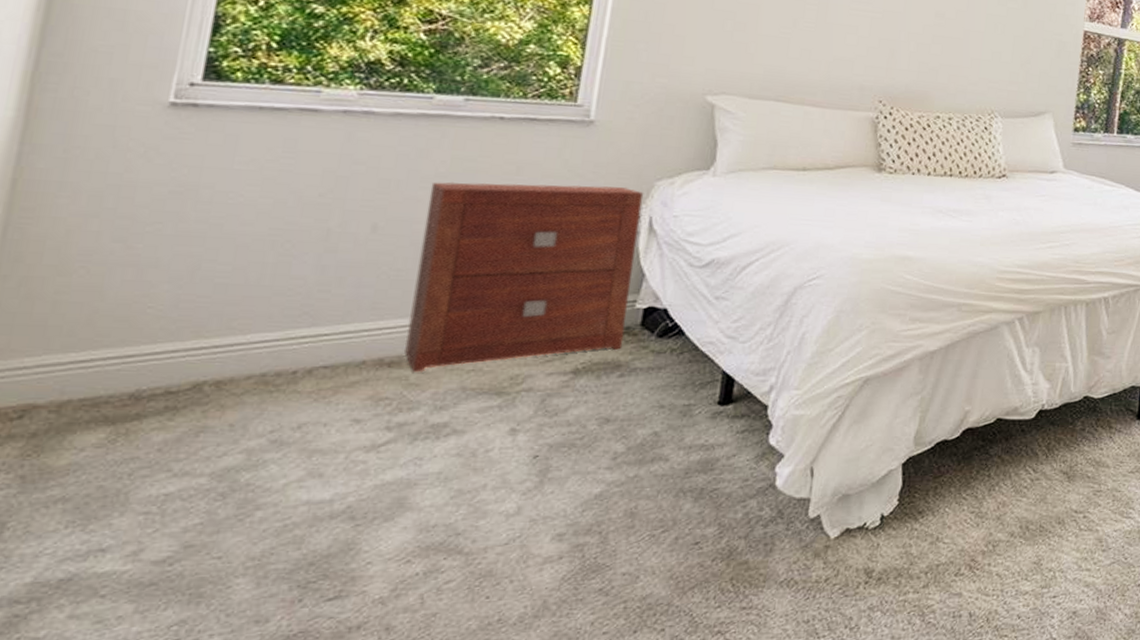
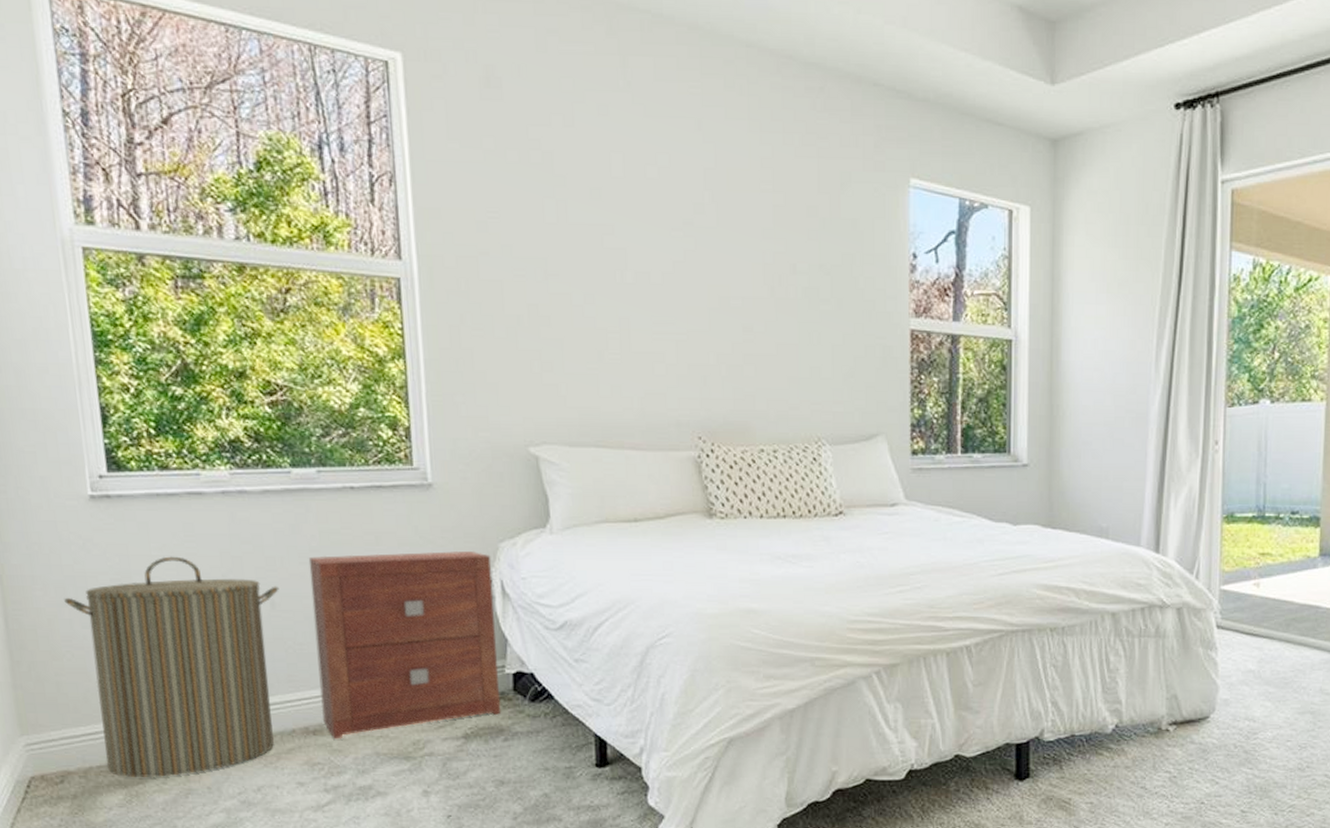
laundry hamper: none [93,171,387,414] -> present [64,556,279,778]

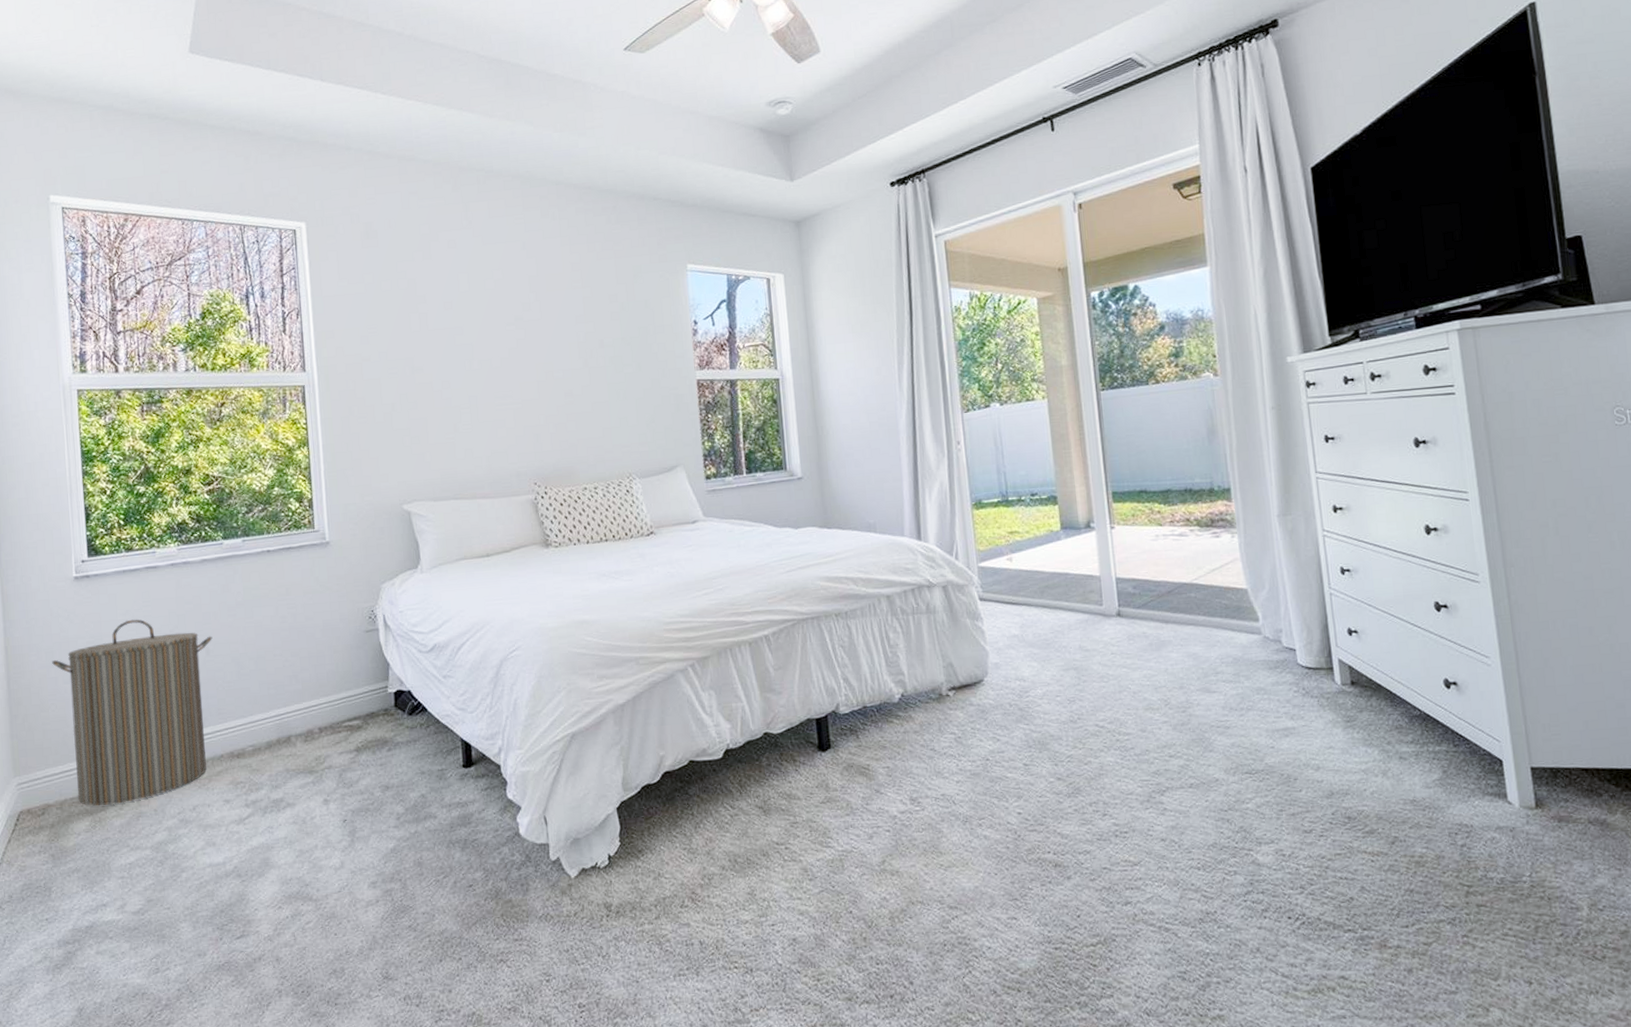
nightstand: present [308,551,501,739] -> none [235,593,386,761]

